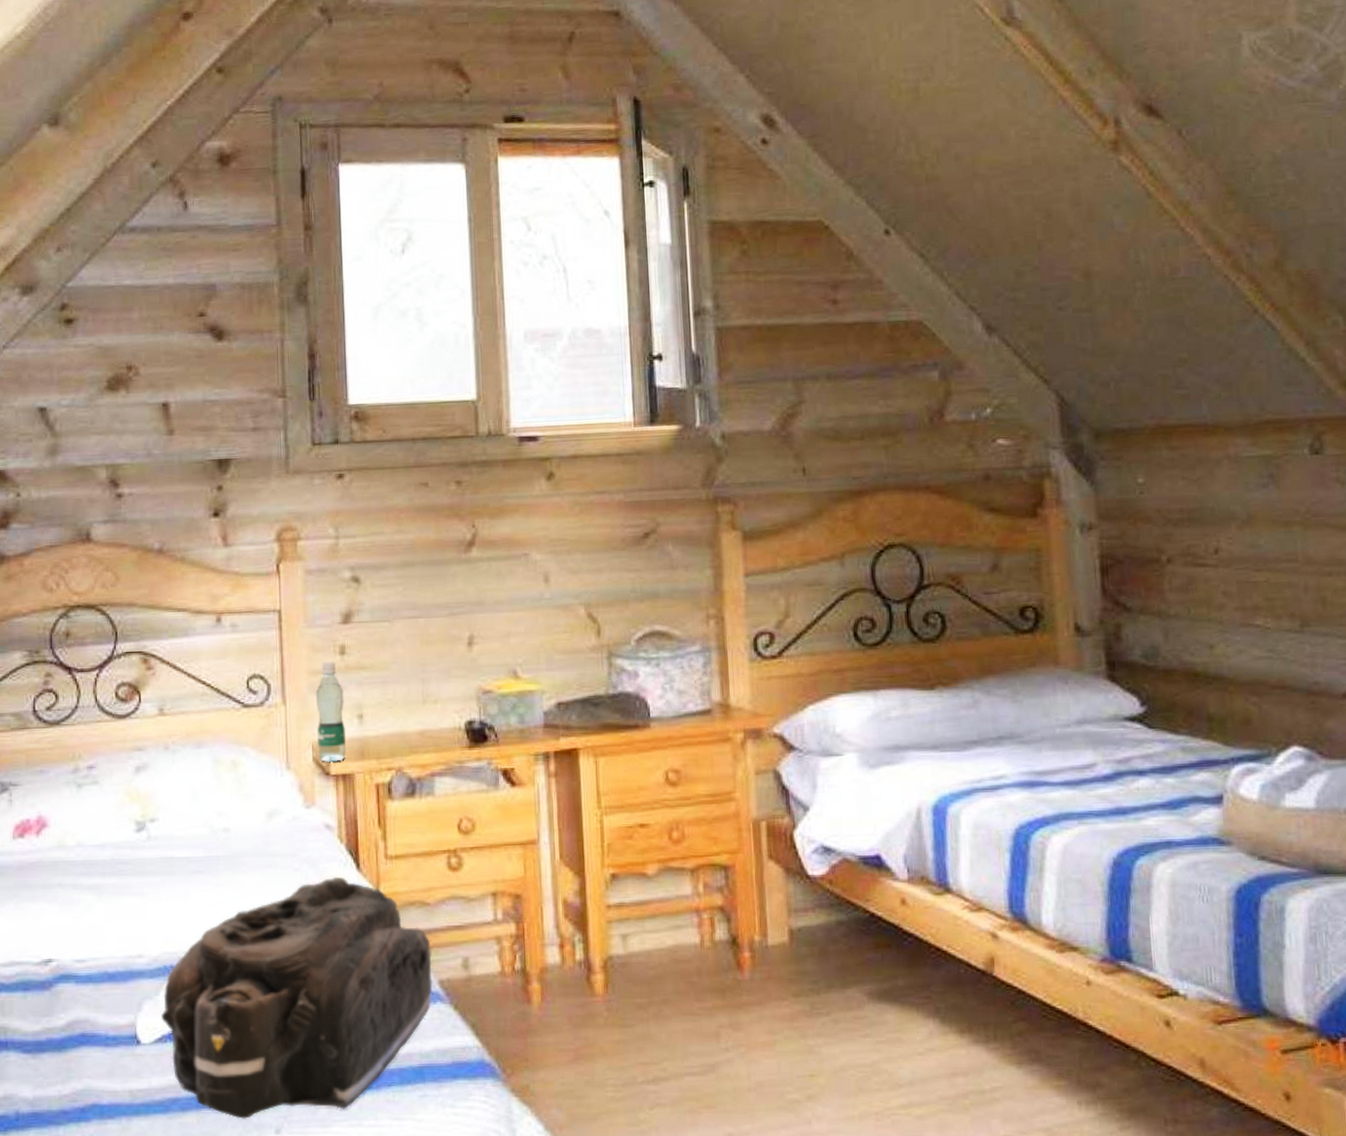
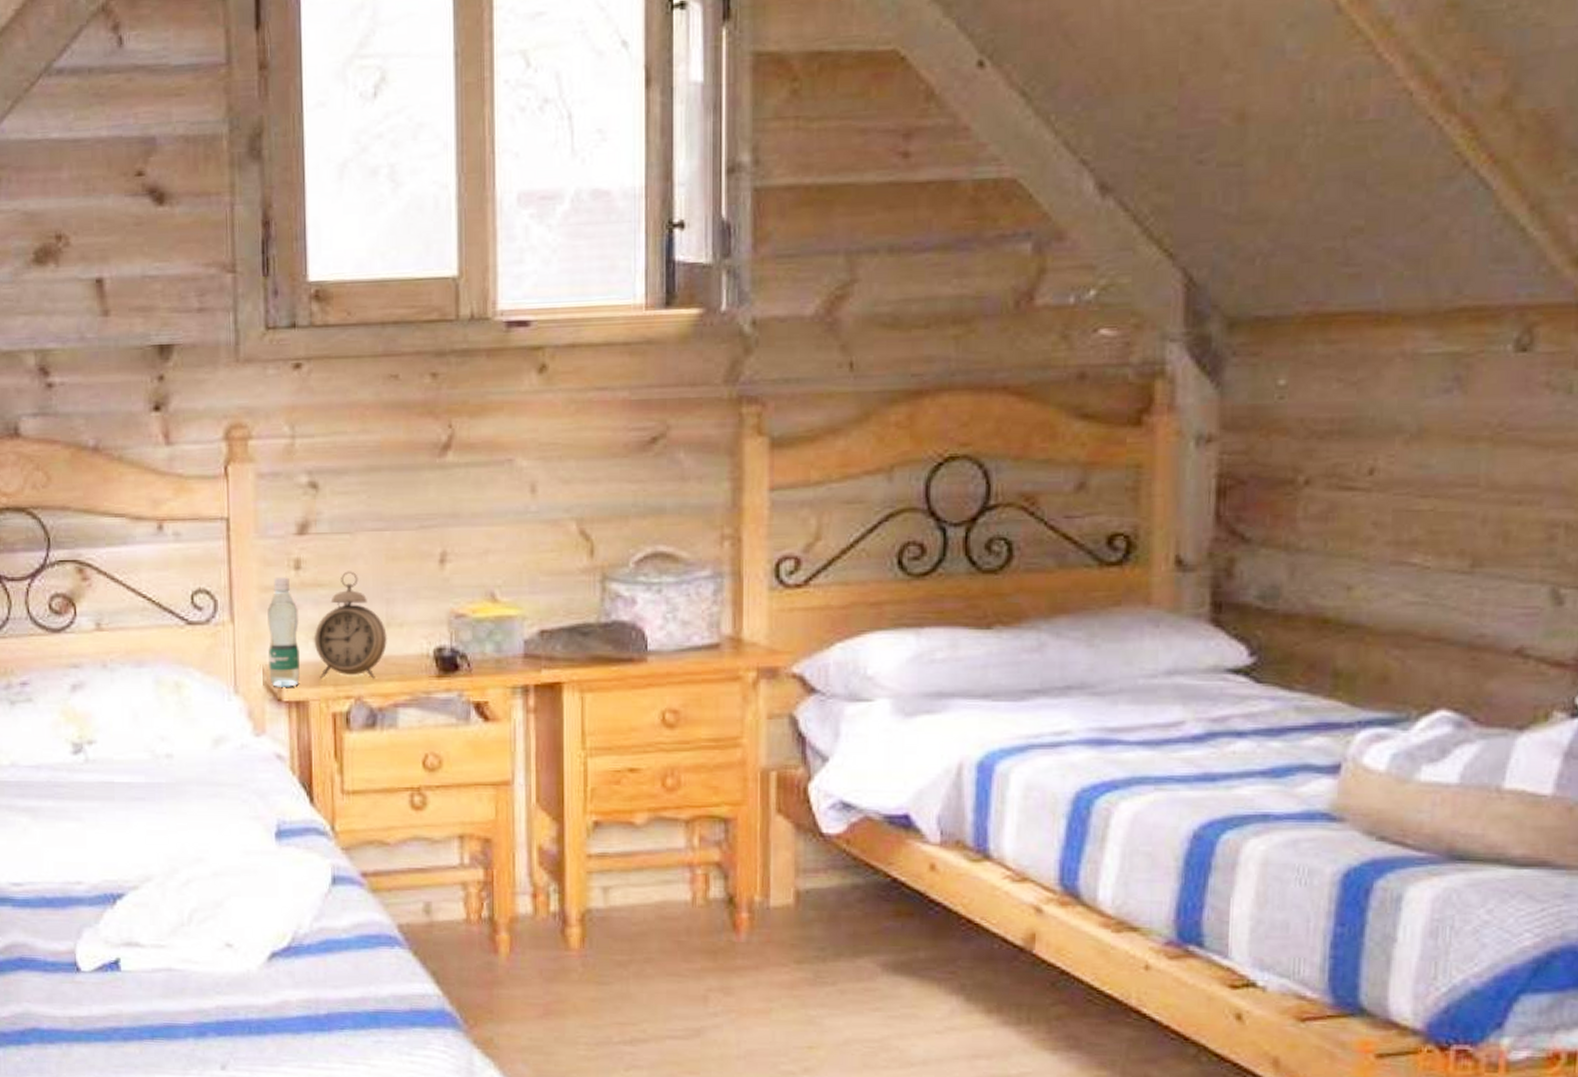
duffel bag: present [161,876,433,1119] -> none [101,810,391,1053]
alarm clock: none [358,654,424,753] -> present [314,571,388,680]

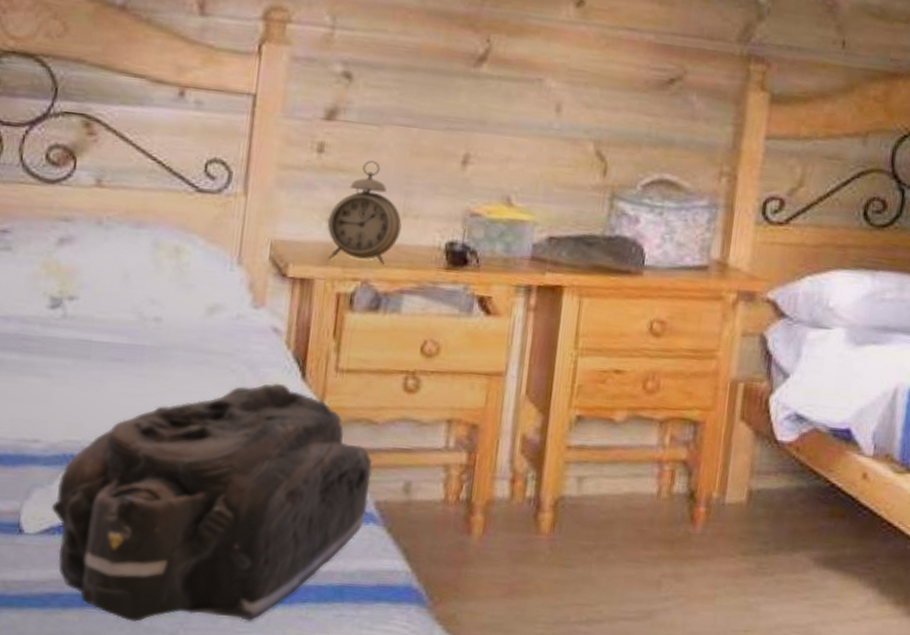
duffel bag: none [101,810,391,1053] -> present [52,383,373,622]
bottle: present [267,576,300,687] -> none [276,157,316,264]

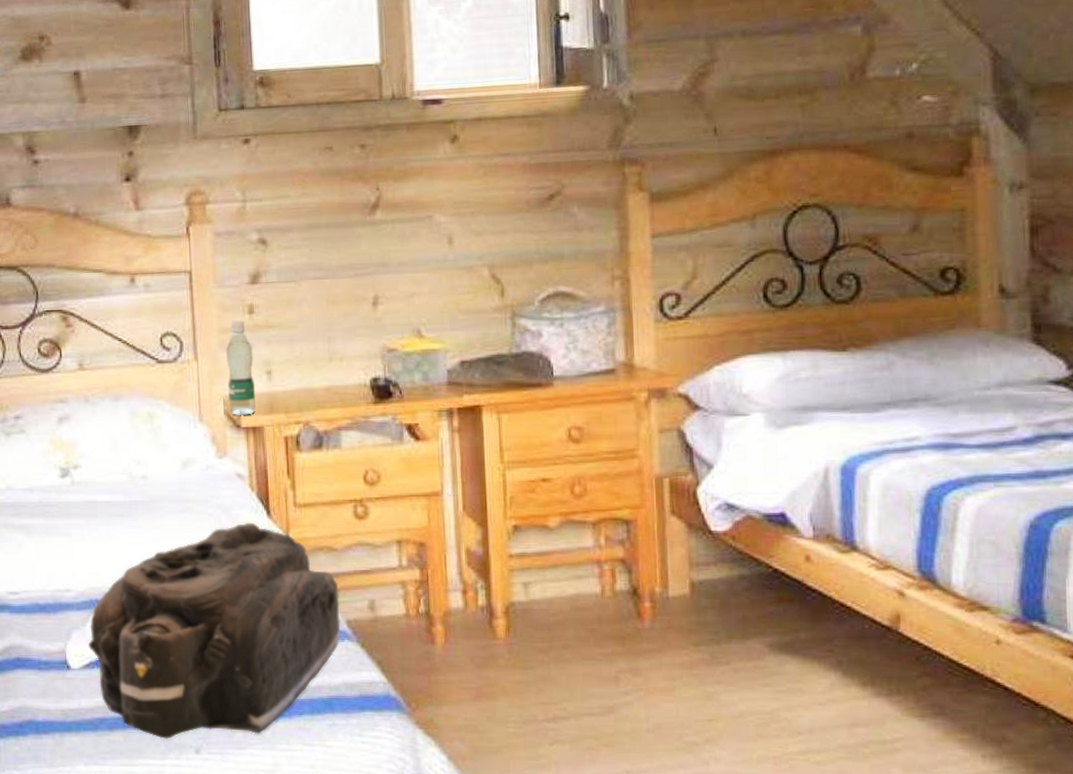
bottle: none [276,157,316,264] -> present [226,319,256,415]
alarm clock: present [327,160,403,266] -> none [266,314,331,407]

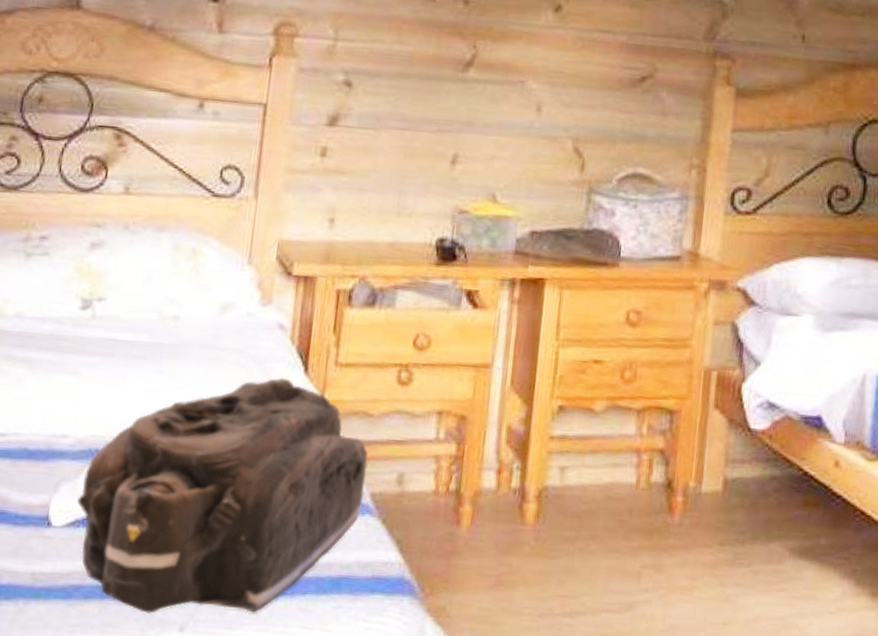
bottle: present [226,319,256,415] -> none [282,161,319,263]

